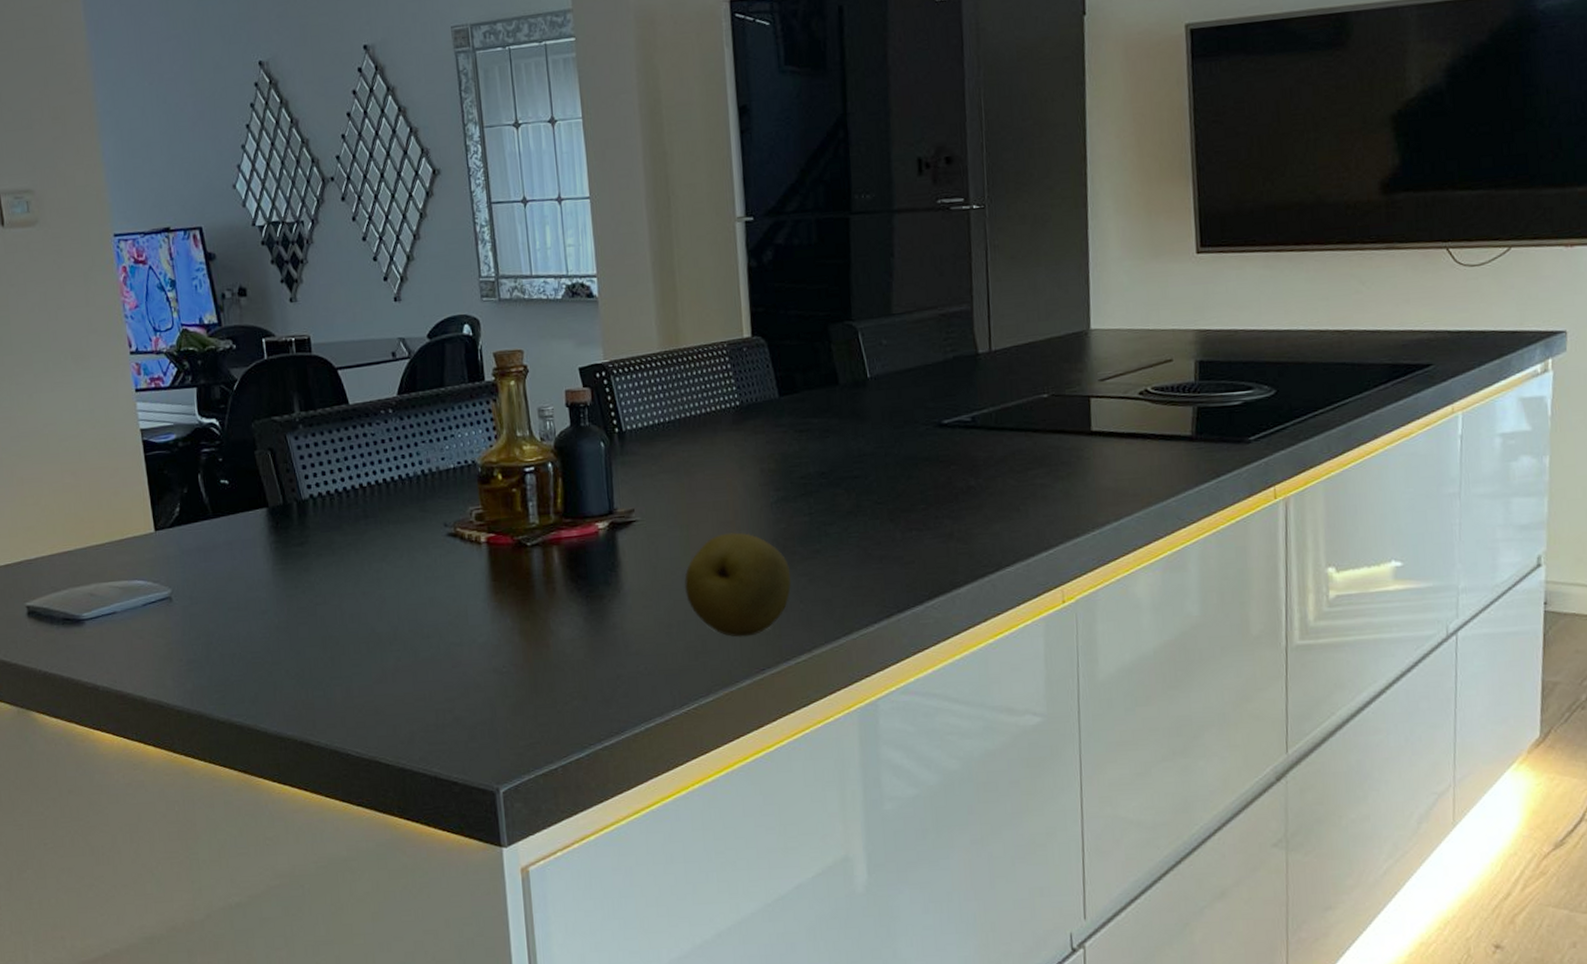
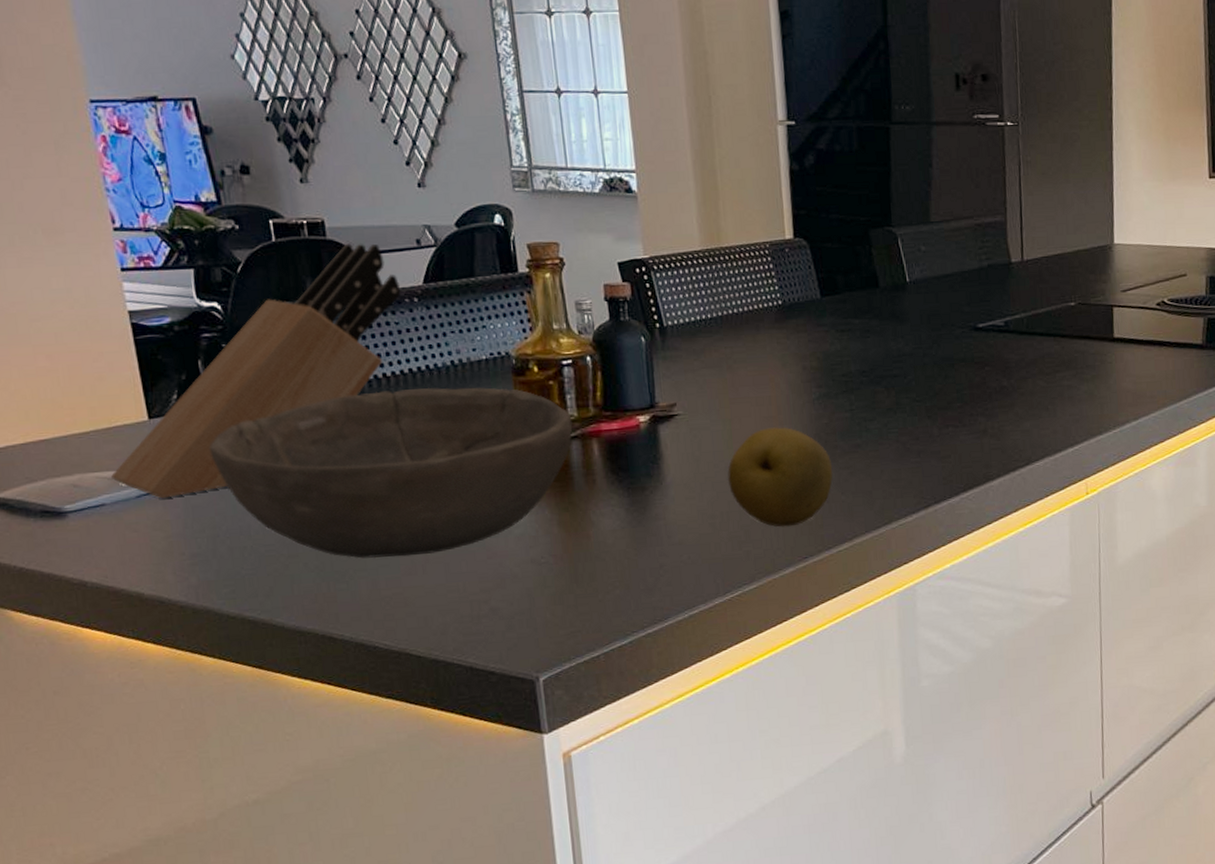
knife block: none [122,358,377,607] -> present [111,243,401,499]
bowl: none [206,496,534,667] -> present [210,387,573,559]

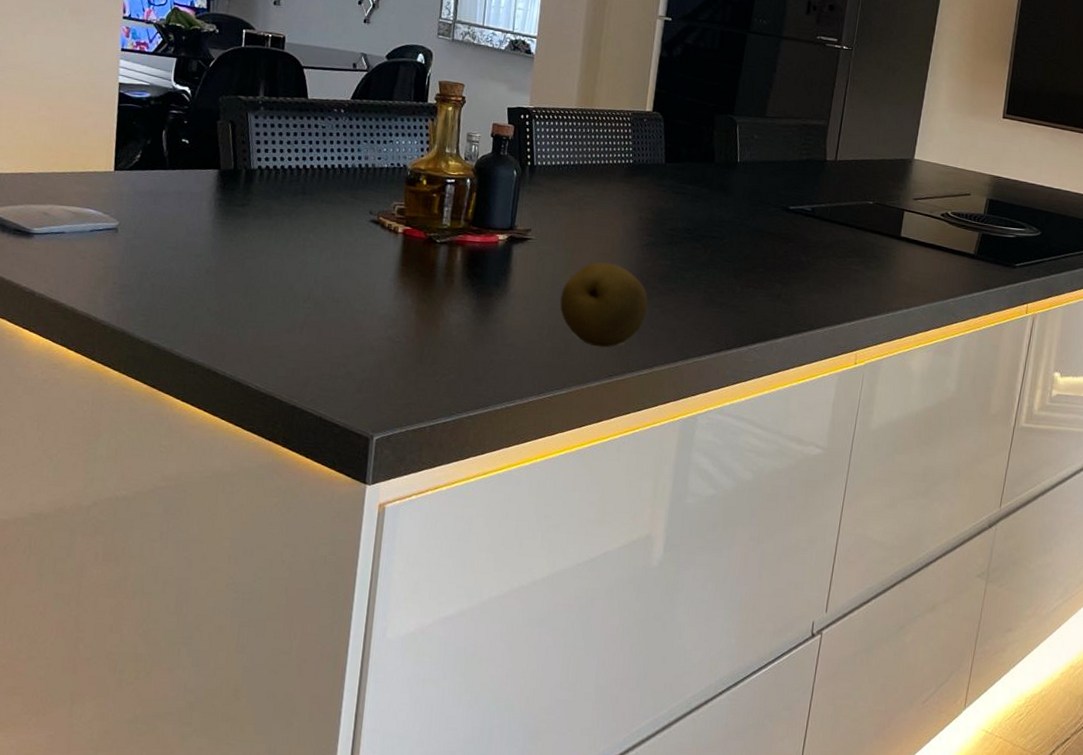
knife block: present [111,243,401,499] -> none [75,57,333,236]
bowl: present [210,387,573,559] -> none [155,178,445,318]

